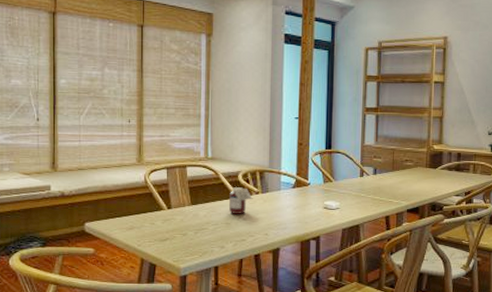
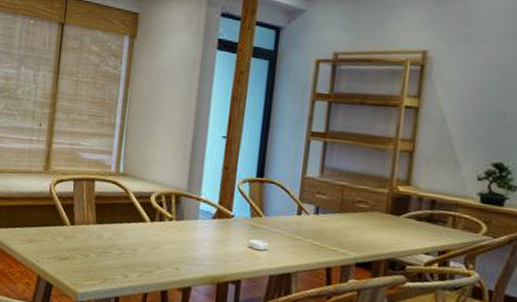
jar: present [229,187,253,214] -> none [137,209,165,242]

